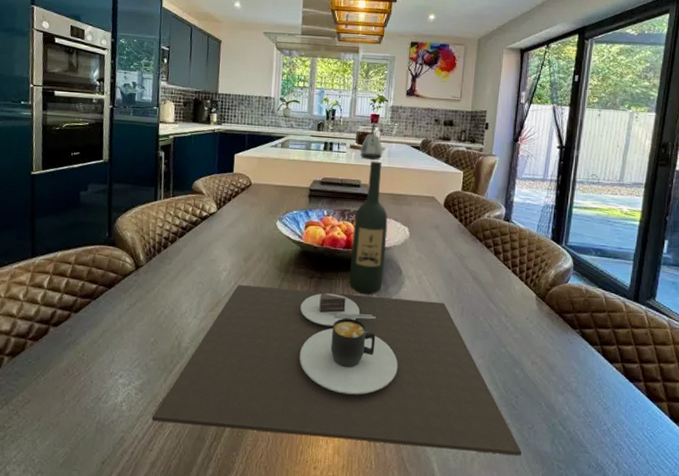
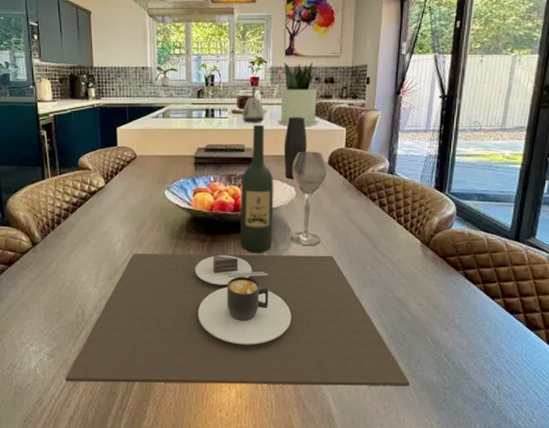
planter: none [394,103,437,167] -> present [277,61,319,126]
vase: none [399,156,424,220] -> present [284,117,307,180]
wineglass: none [402,191,442,291] -> present [291,151,327,246]

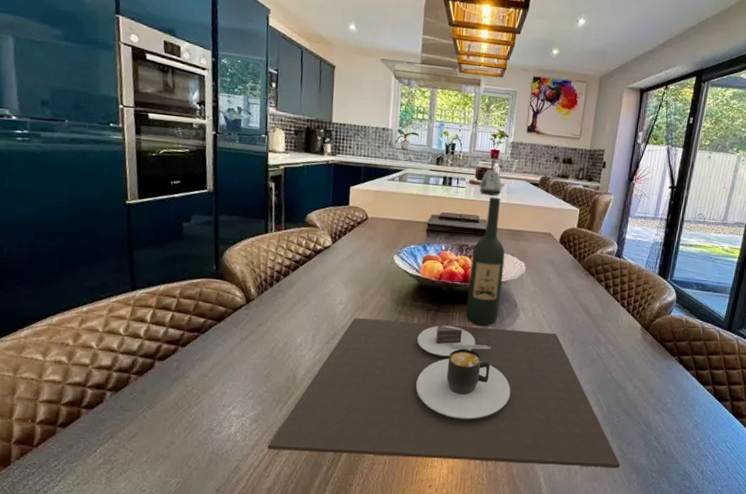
planter: present [277,61,319,126] -> none [513,139,557,204]
vase: present [284,117,307,180] -> none [516,193,542,255]
wineglass: present [291,151,327,246] -> none [517,227,558,323]

